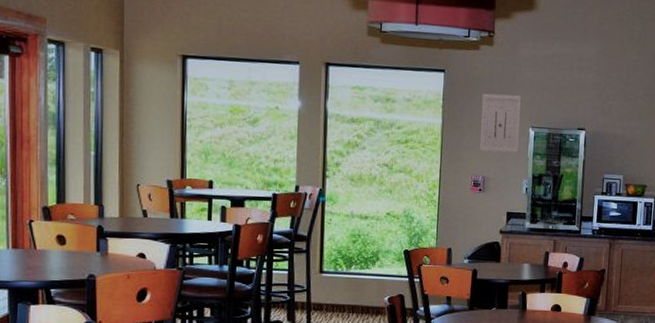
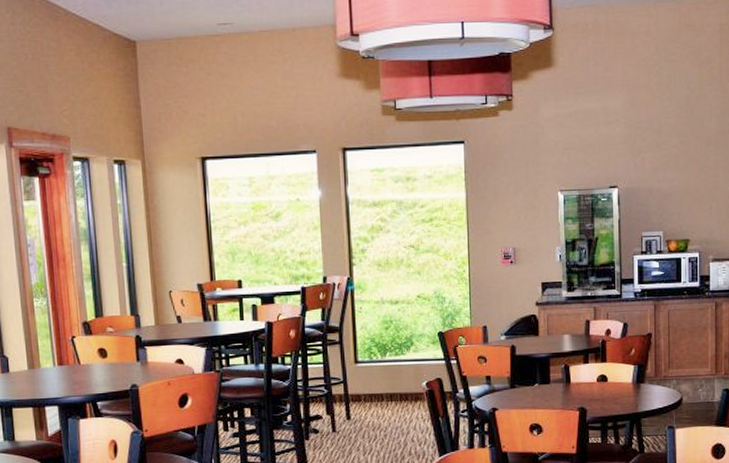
wall art: present [479,93,522,153] -> none [505,159,549,222]

